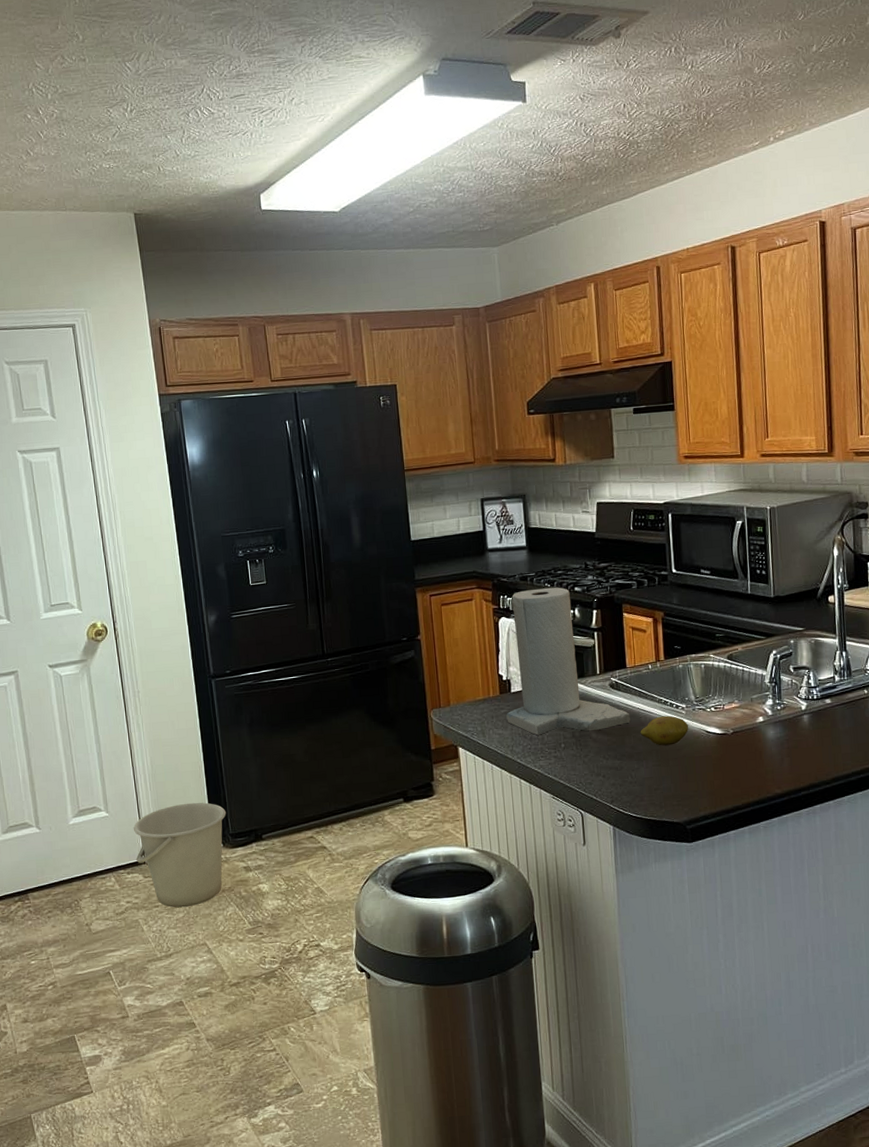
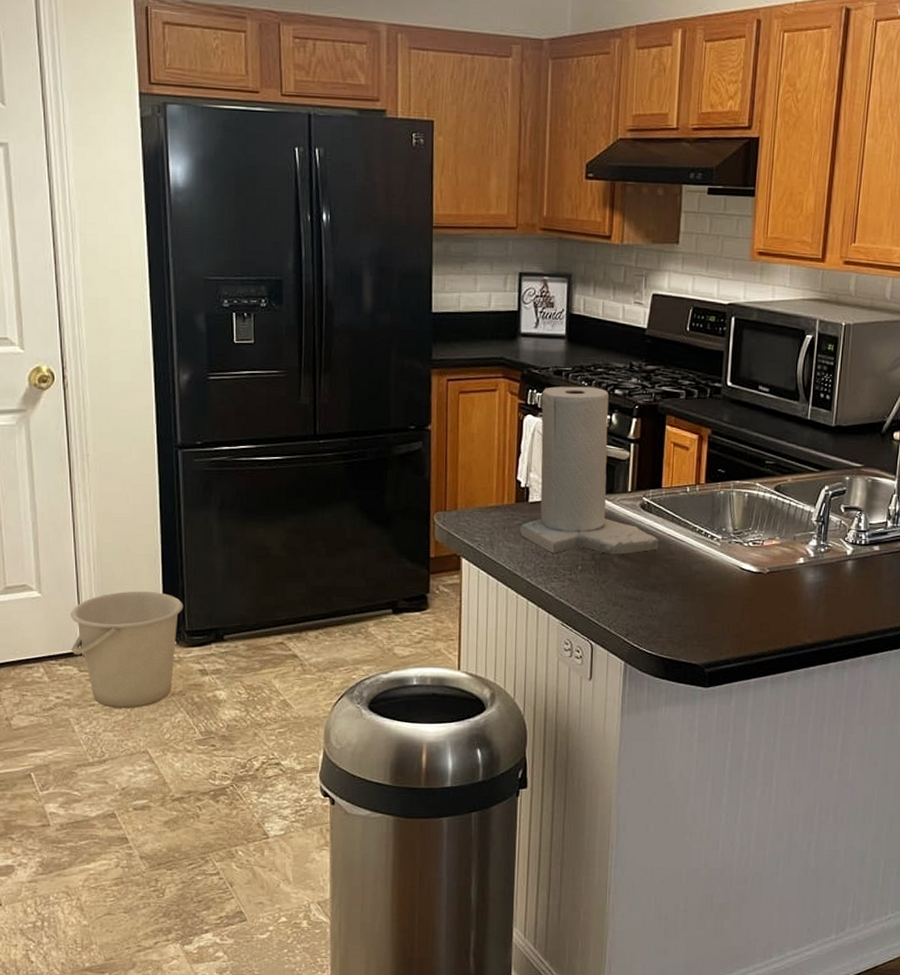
fruit: present [640,715,688,746] -> none [667,546,721,579]

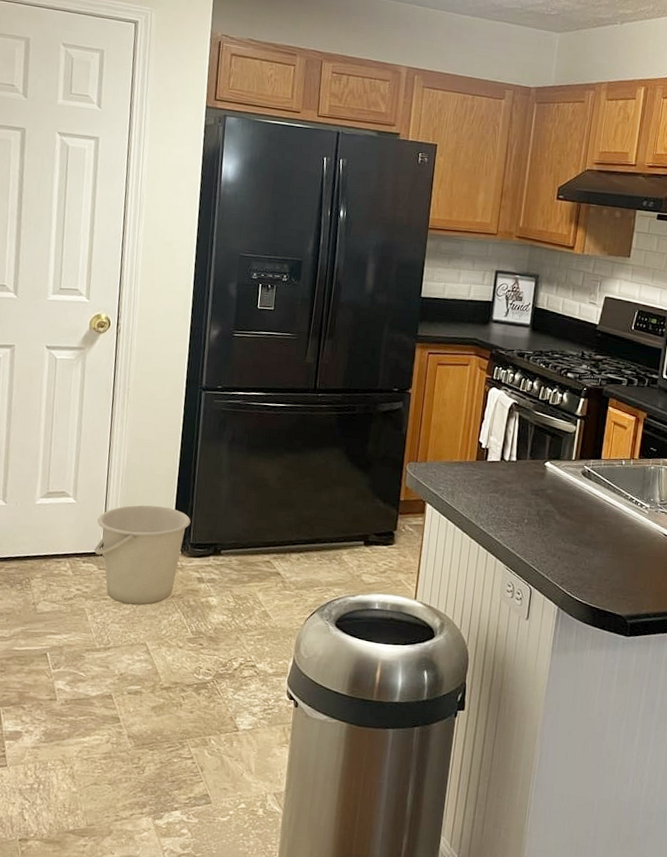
paper towel: present [520,386,659,554] -> none [478,366,596,513]

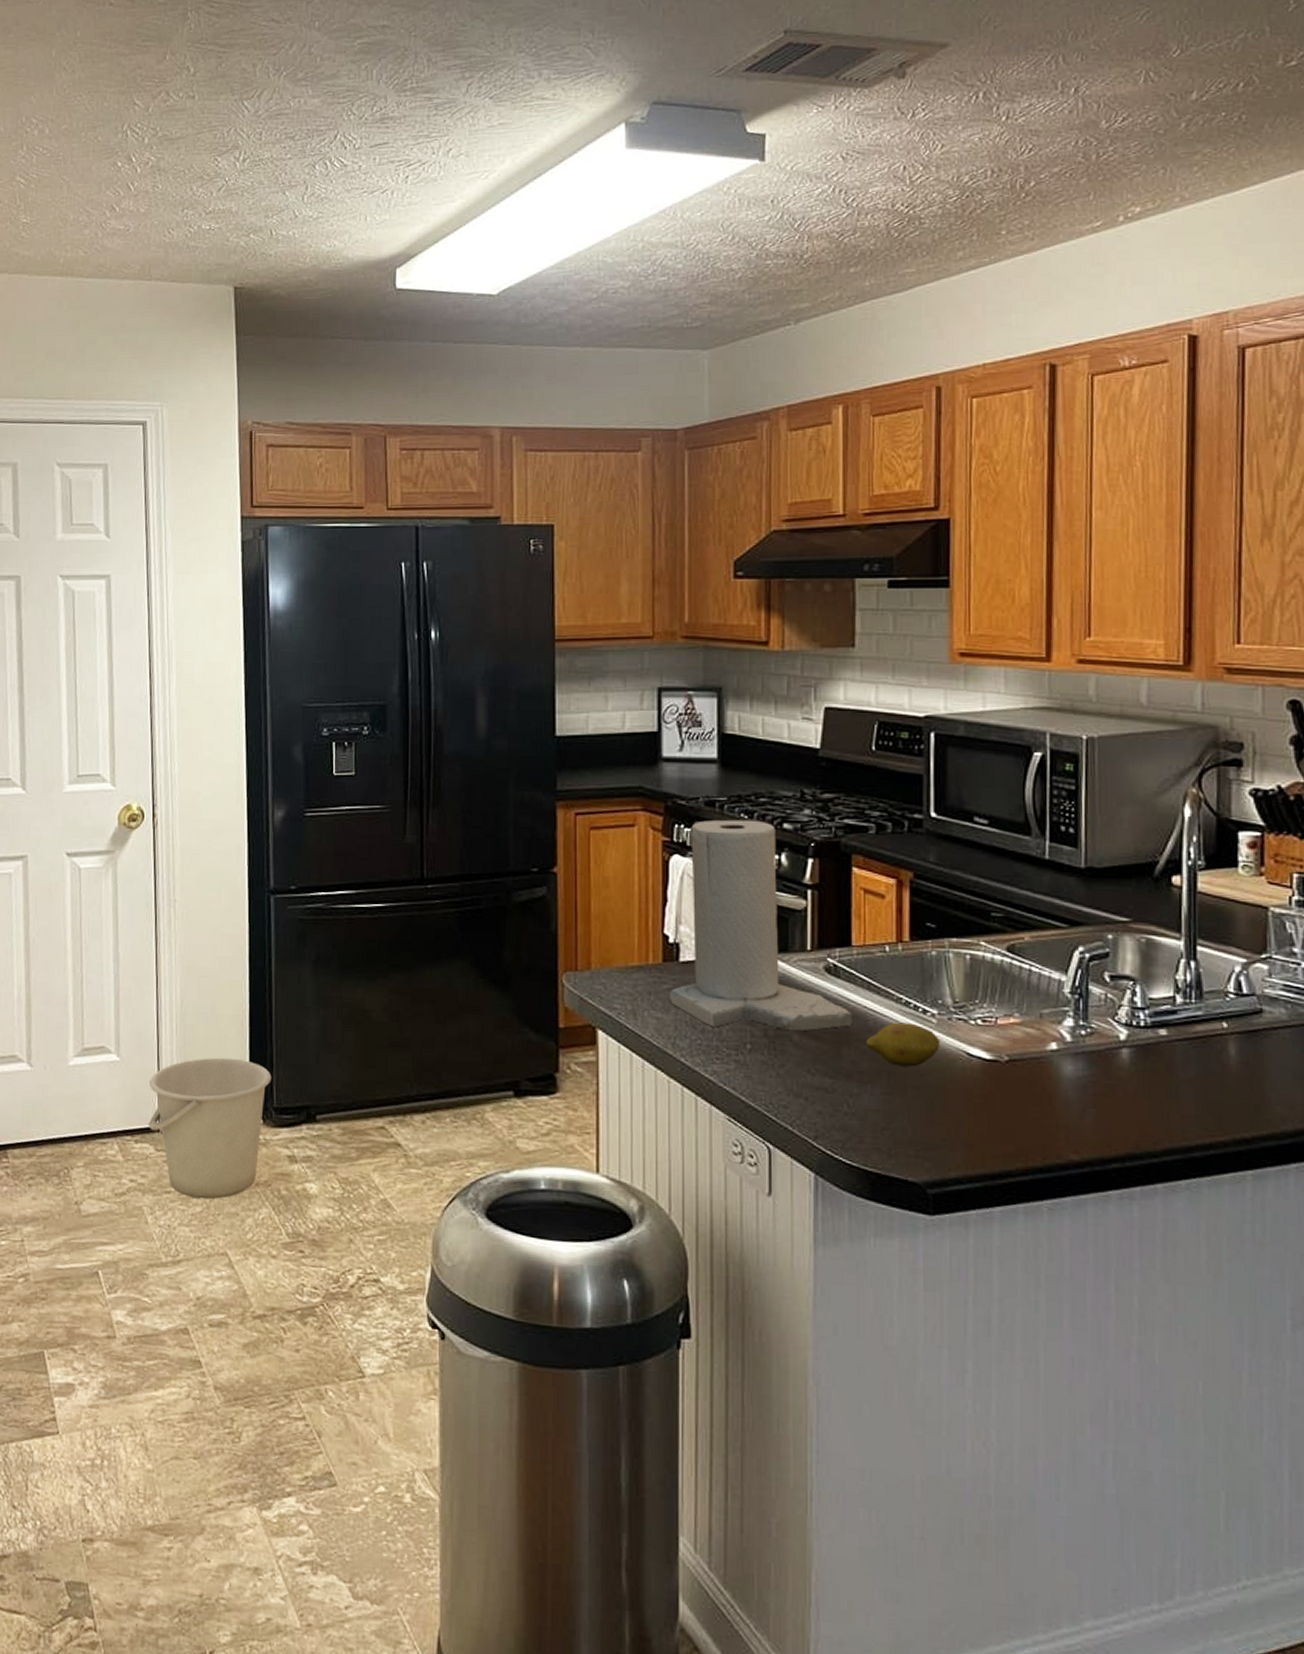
paper towel: none [478,366,596,513] -> present [670,819,852,1031]
fruit: none [601,511,648,541] -> present [865,1022,939,1067]

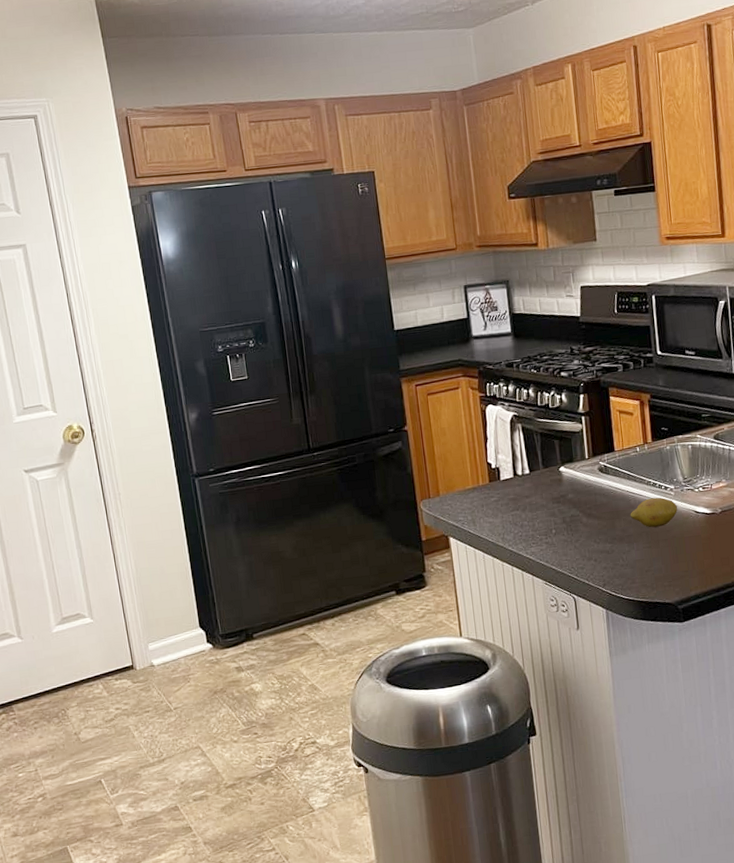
bucket: present [147,1057,272,1200] -> none [119,604,216,712]
paper towel: present [670,819,852,1031] -> none [496,373,620,522]

